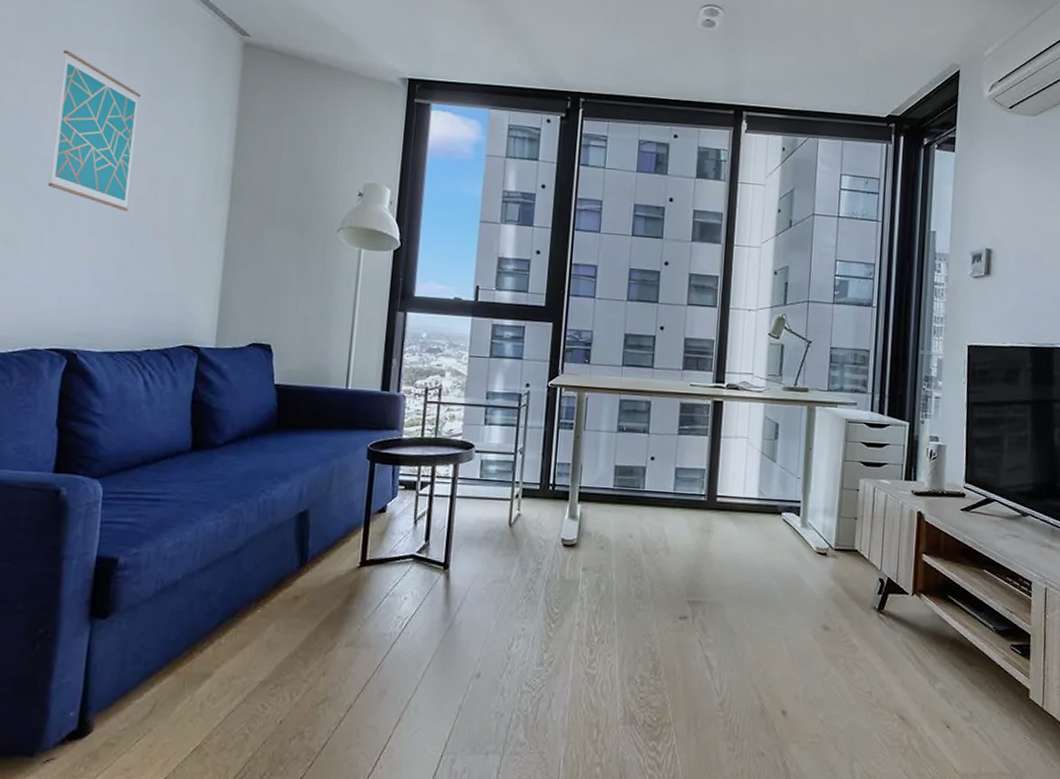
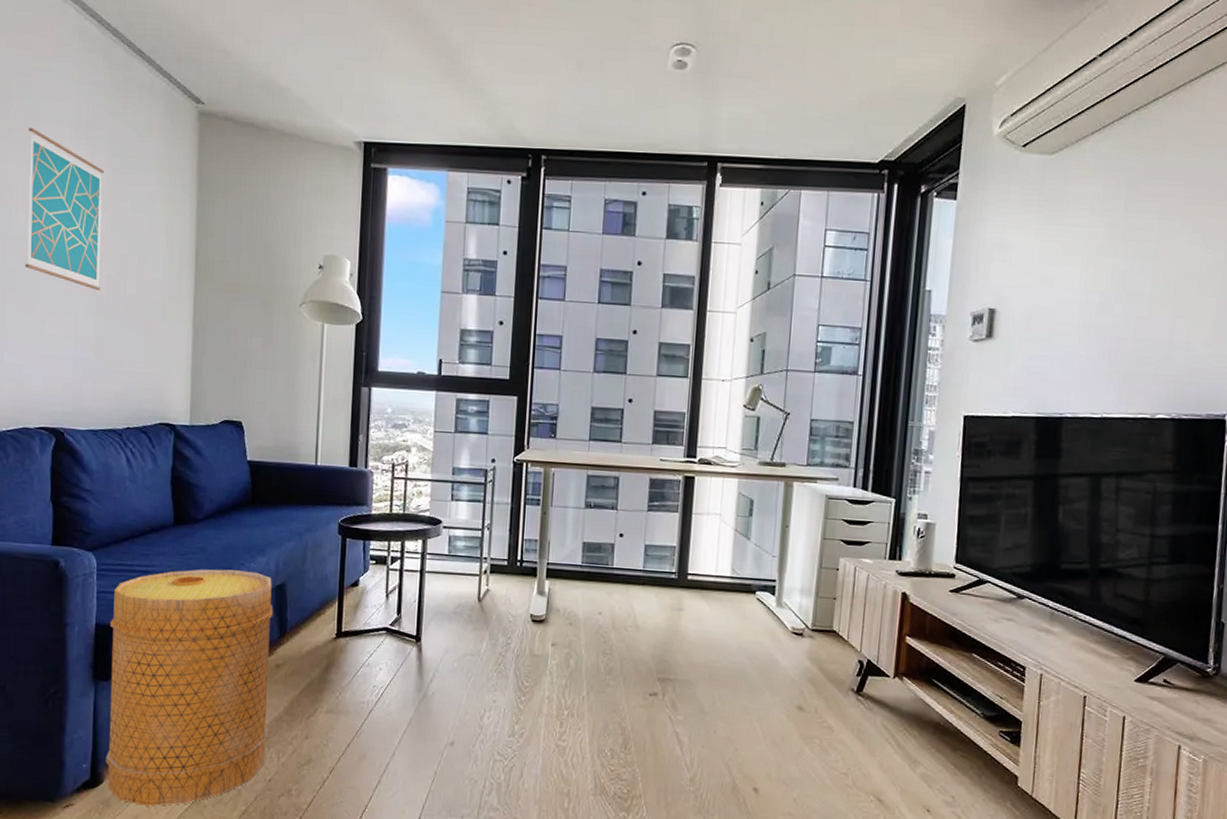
basket: none [96,496,294,757] -> present [105,569,273,806]

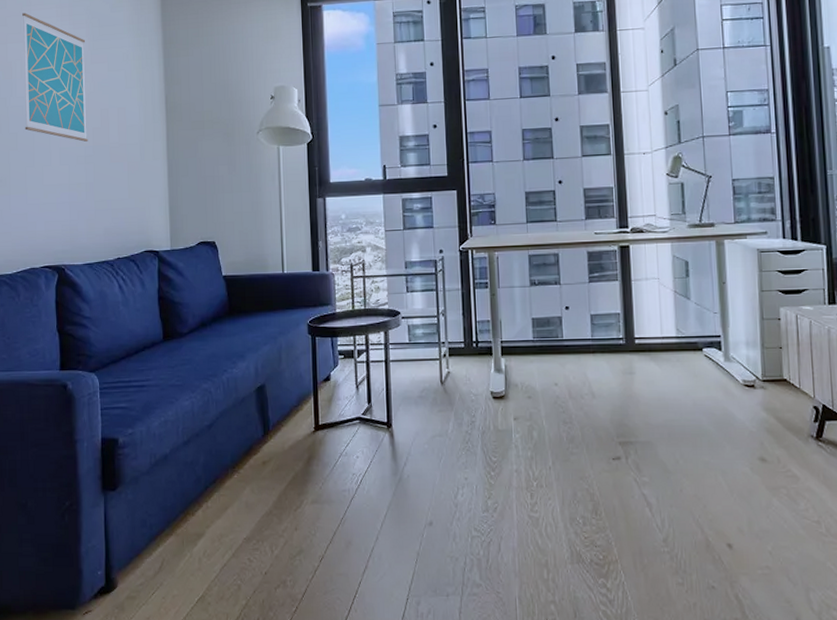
basket: present [105,569,273,806] -> none [114,376,261,607]

